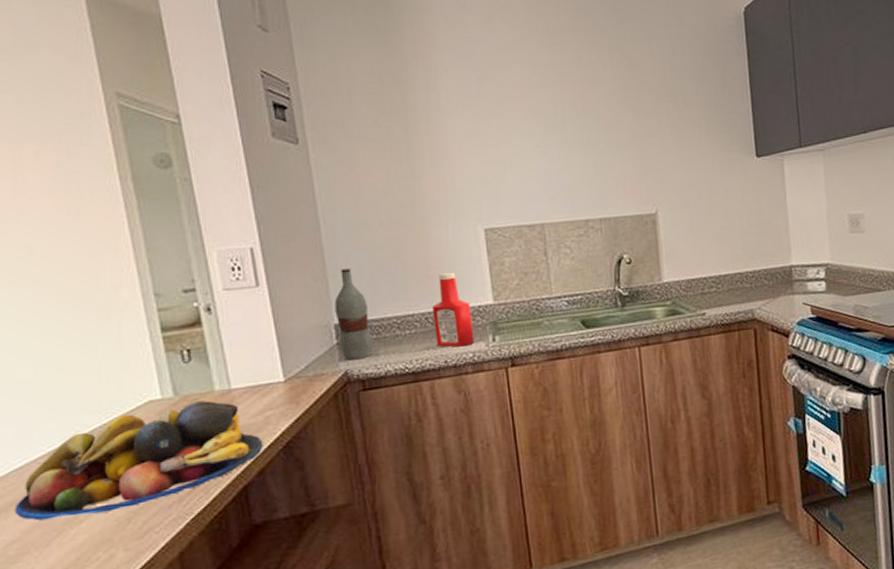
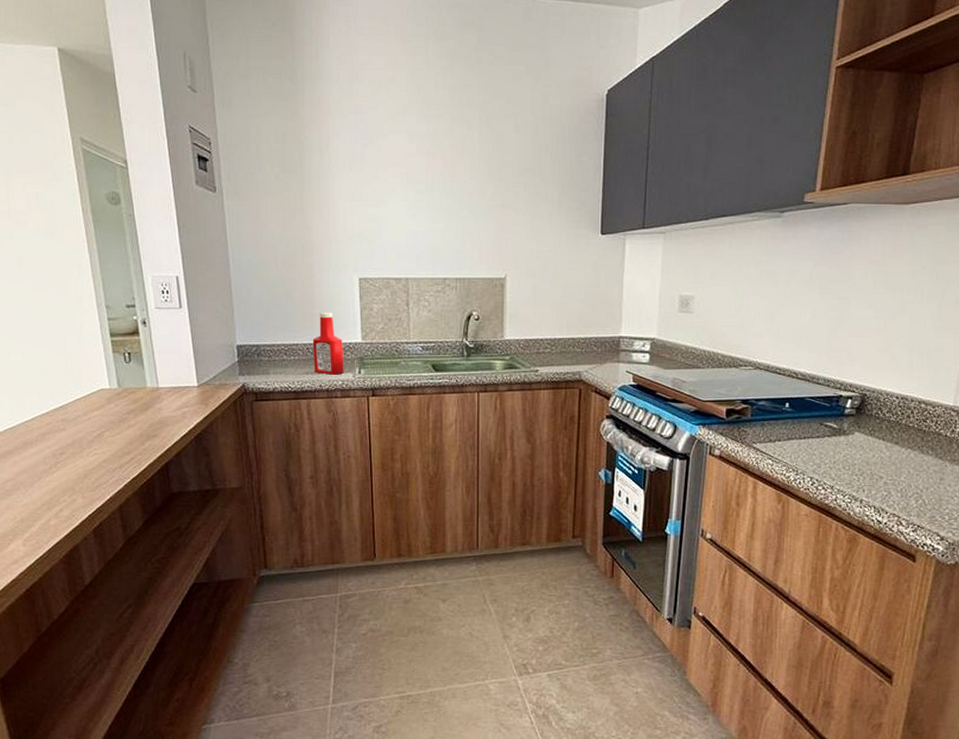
fruit bowl: present [14,400,263,521] -> none [10,394,180,468]
bottle: present [334,268,373,360] -> none [237,301,265,376]

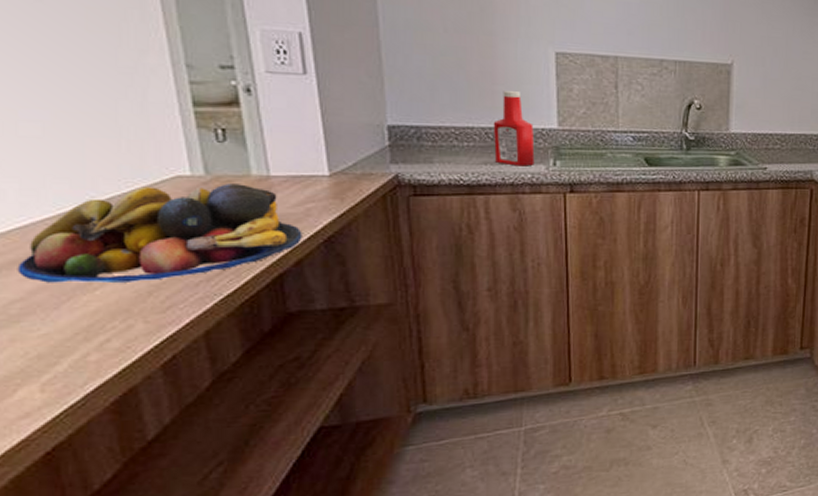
fruit bowl: none [10,394,180,468] -> present [17,184,302,283]

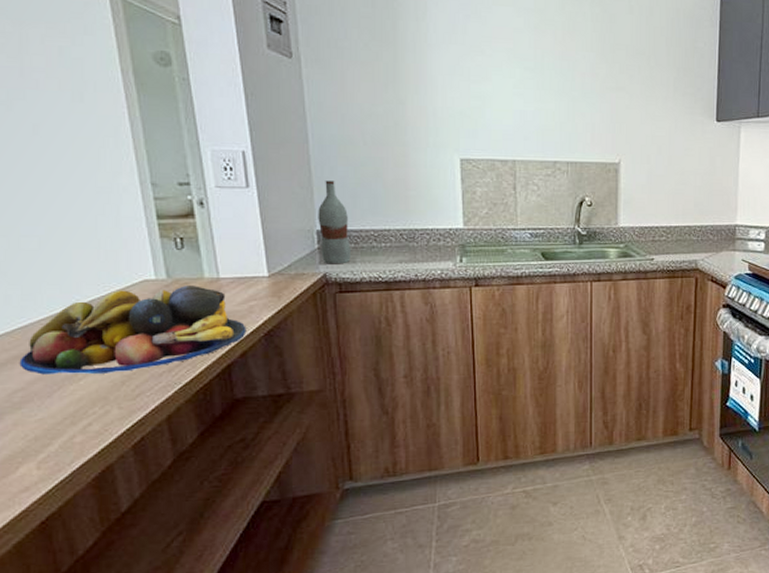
bottle: none [389,70,427,164] -> present [318,180,351,264]
ketchup bottle: present [493,90,535,166] -> none [407,194,443,263]

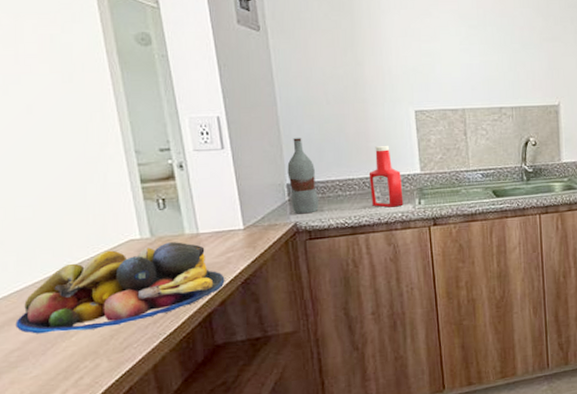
ketchup bottle: none [407,194,443,263] -> present [368,145,404,208]

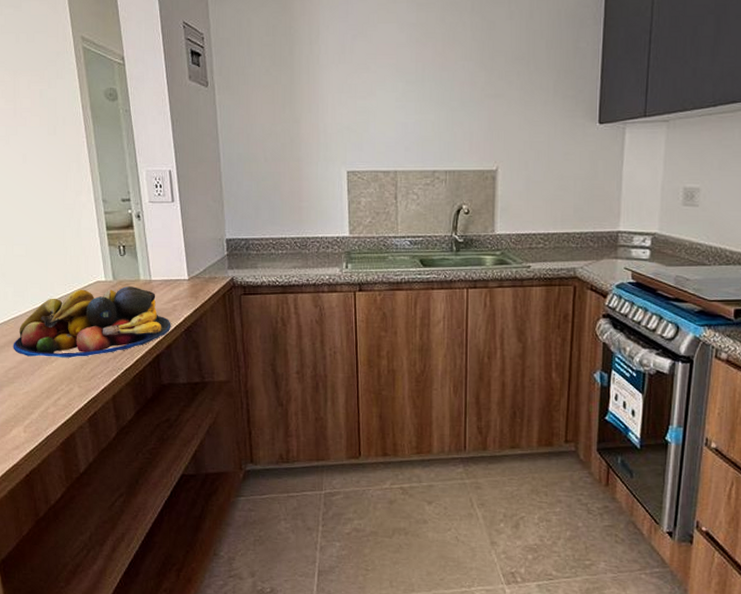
bottle: present [287,138,319,214] -> none [227,194,253,269]
ketchup bottle: present [368,145,404,208] -> none [300,205,331,269]

